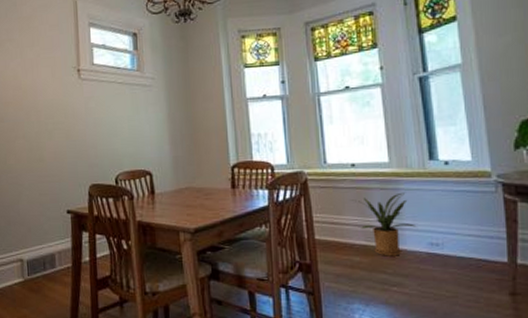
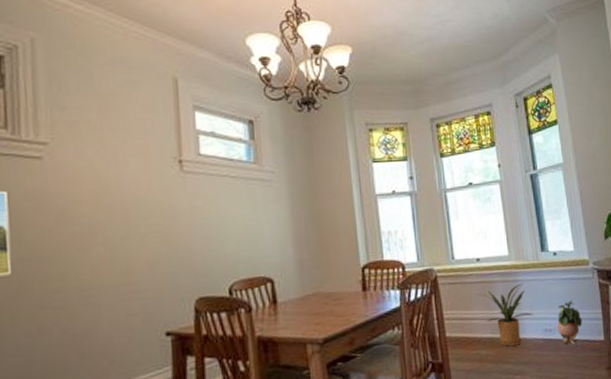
potted plant: none [445,214,480,263] -> present [557,300,583,345]

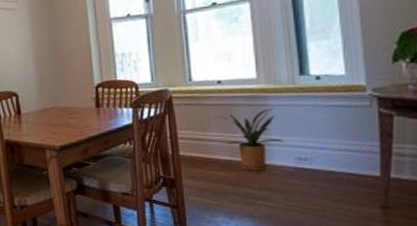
potted plant: present [557,300,583,345] -> none [314,129,351,178]

